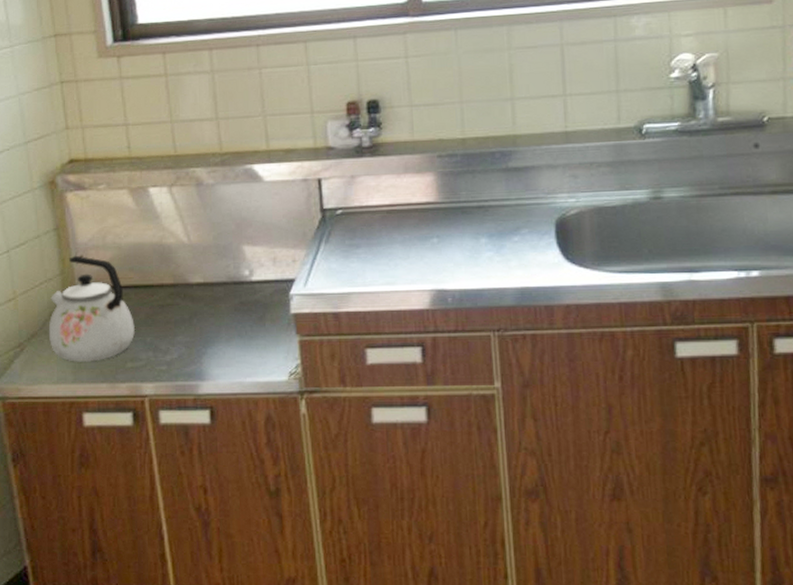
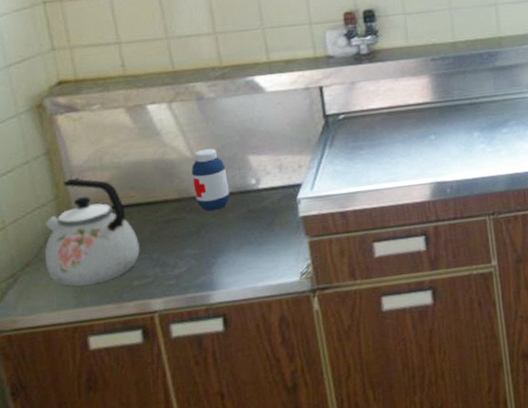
medicine bottle: none [188,235,224,300] -> present [192,148,230,212]

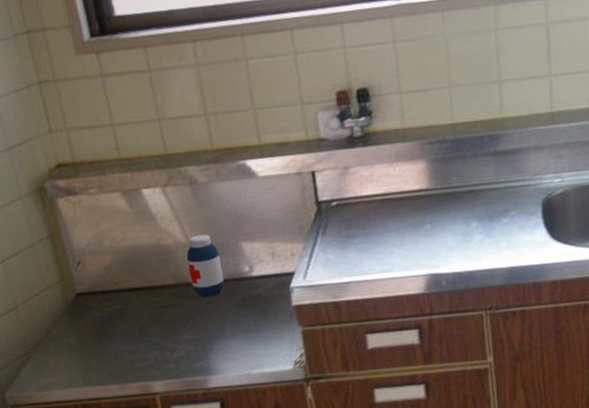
kettle: present [44,178,141,287] -> none [52,261,141,366]

